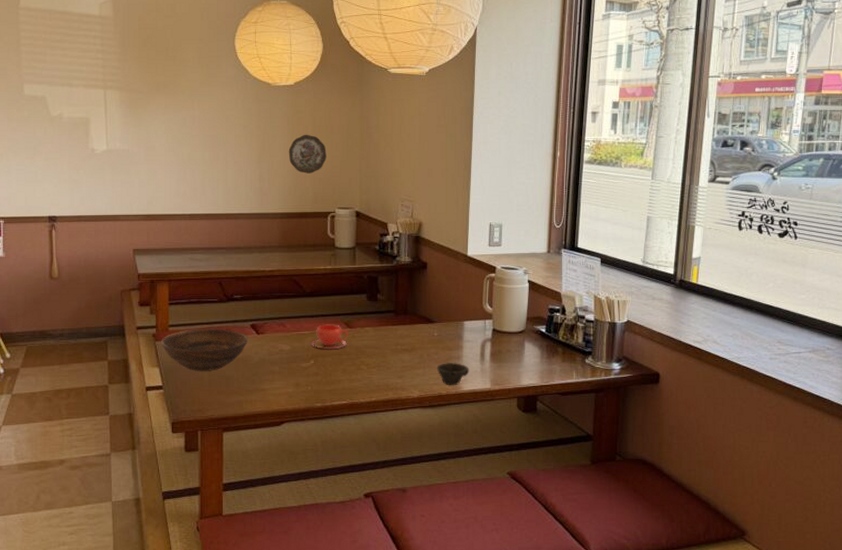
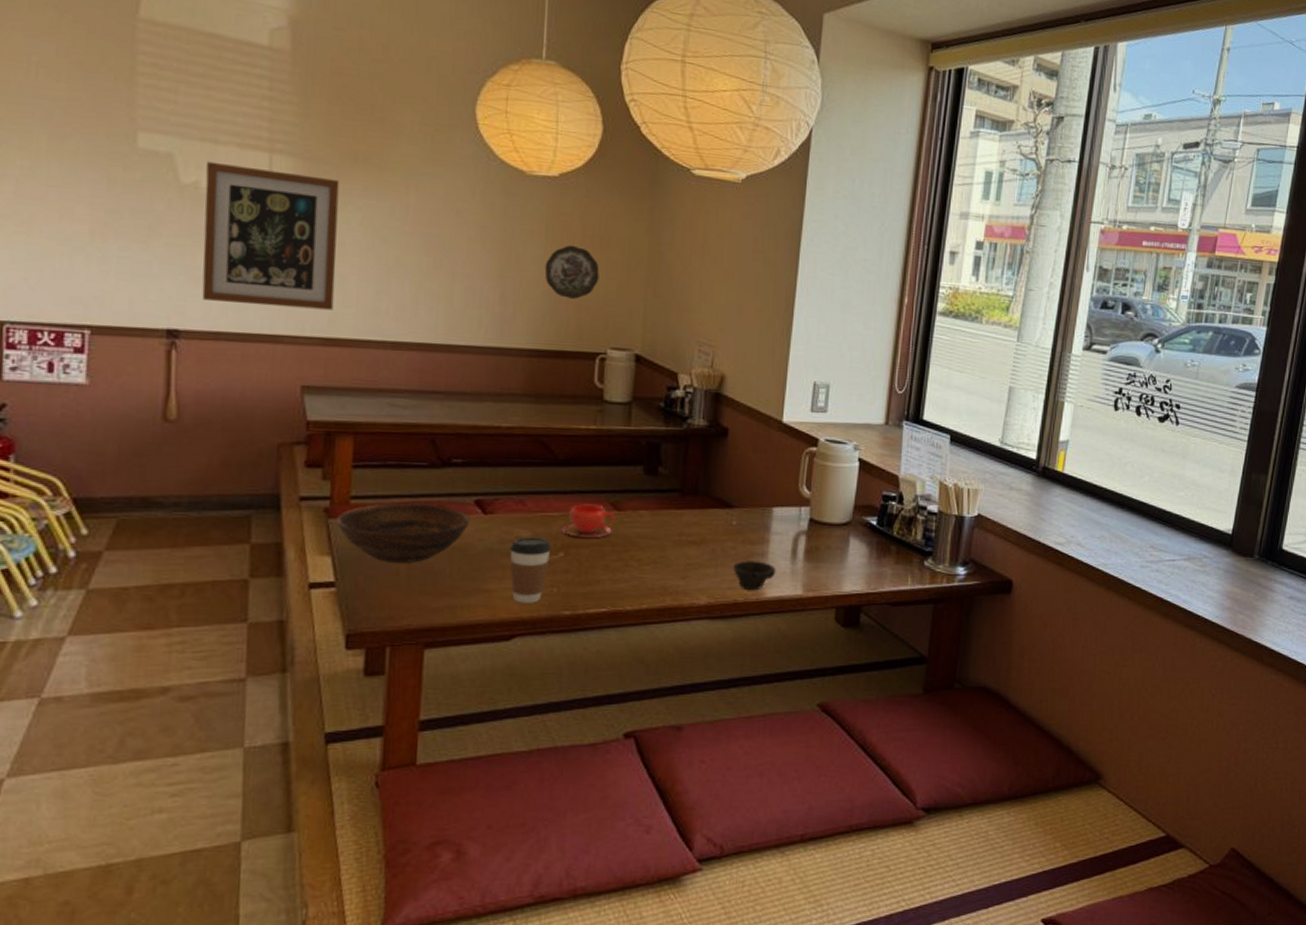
wall art: none [66,99,150,195] -> present [202,161,340,310]
coffee cup: none [276,350,305,398] -> present [510,537,552,604]

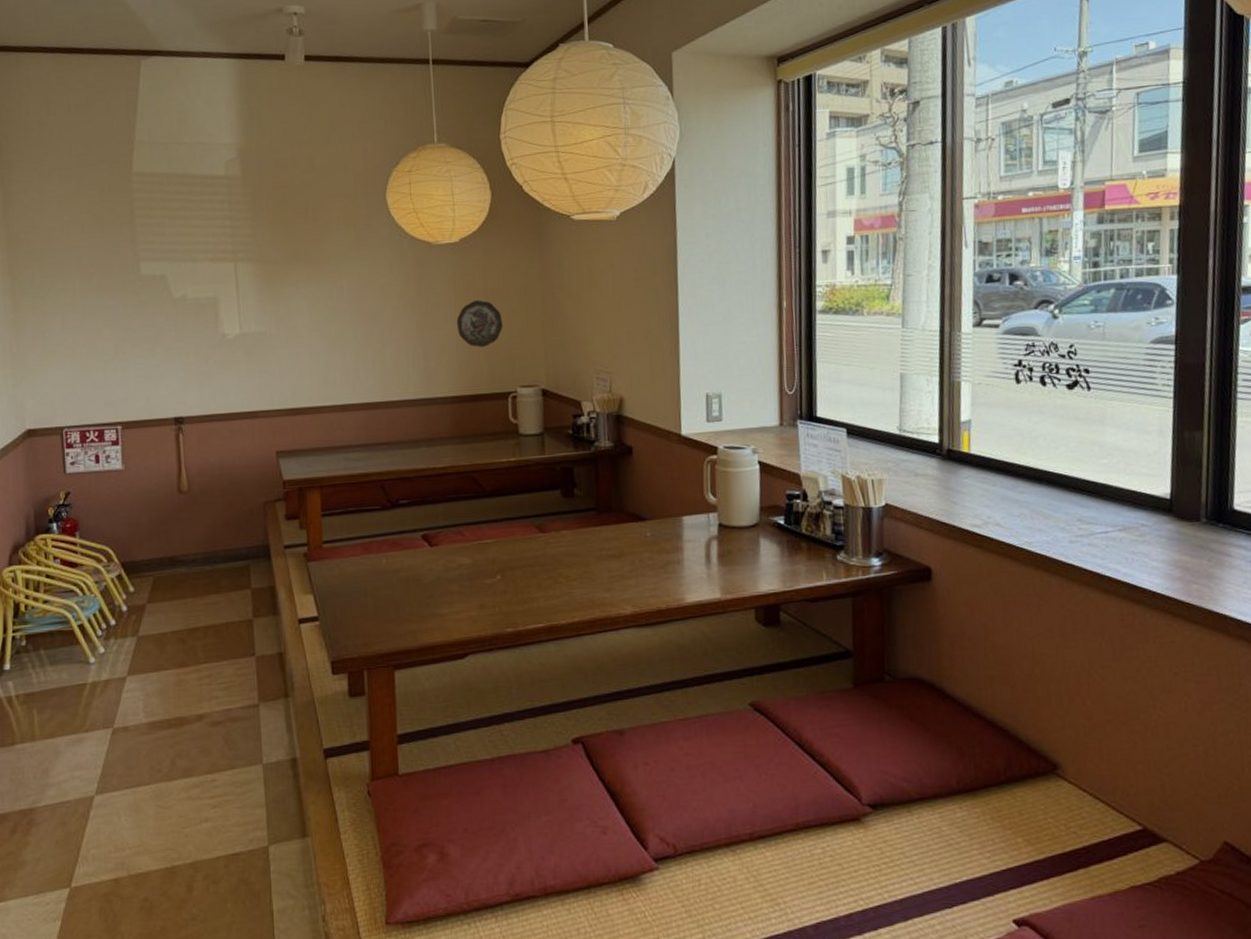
wall art: present [202,161,340,310] -> none [190,275,294,390]
bowl: present [335,503,471,563] -> none [313,542,420,596]
coffee cup: present [510,537,552,604] -> none [455,563,490,624]
teacup: present [560,504,616,539] -> none [496,529,542,561]
cup: present [732,560,776,591] -> none [652,568,693,598]

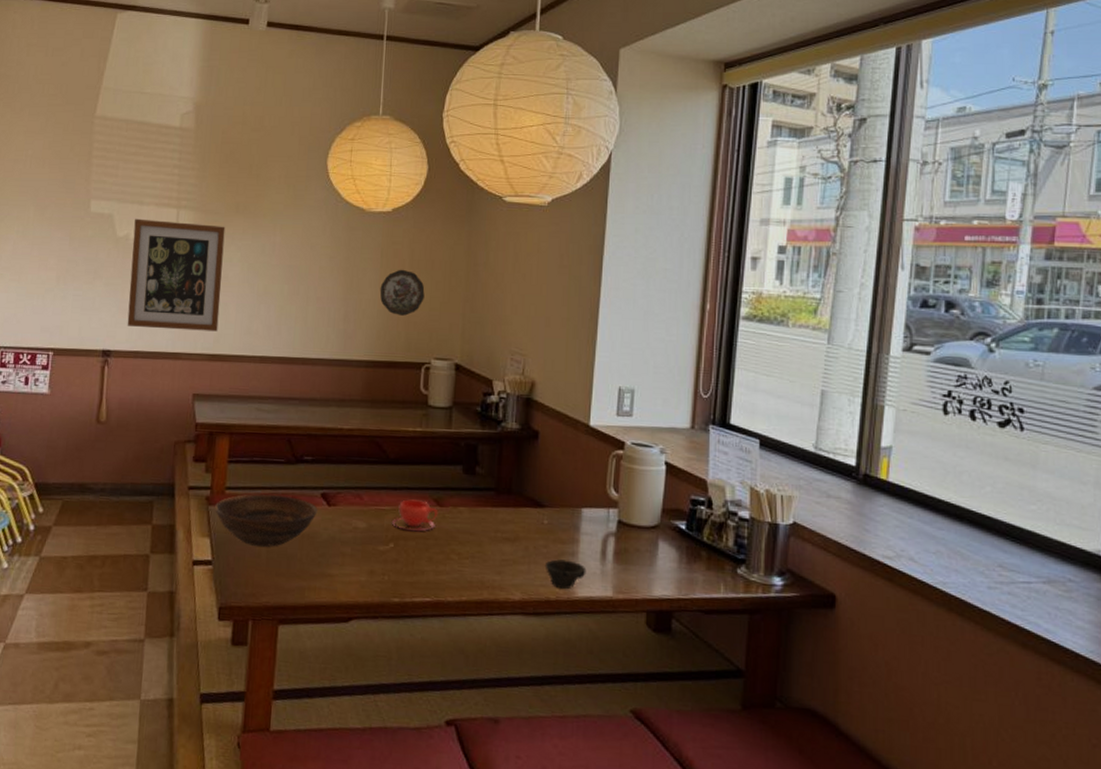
wall art: none [190,275,294,390] -> present [127,218,226,332]
bowl: none [313,542,420,596] -> present [214,494,318,547]
teacup: none [496,529,542,561] -> present [391,499,439,532]
cup: none [652,568,693,598] -> present [544,559,587,590]

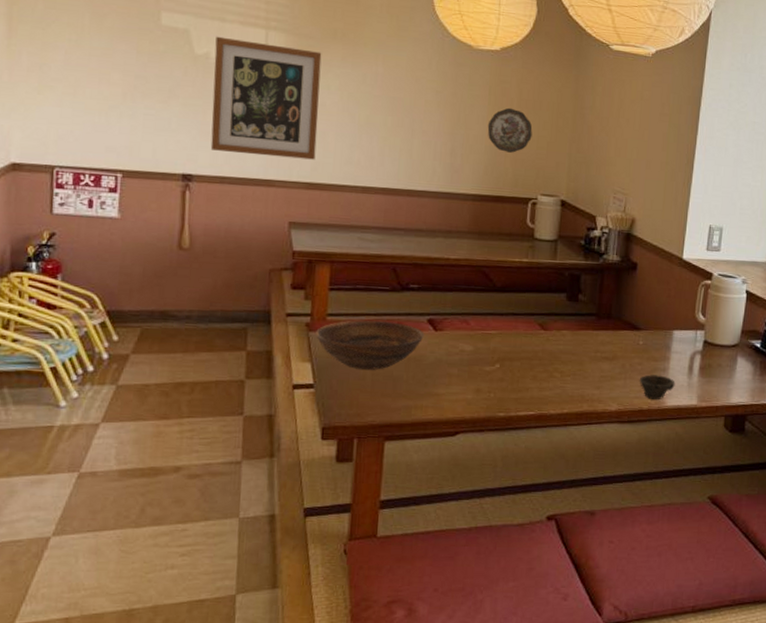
teacup: present [391,499,439,532] -> none [497,324,543,354]

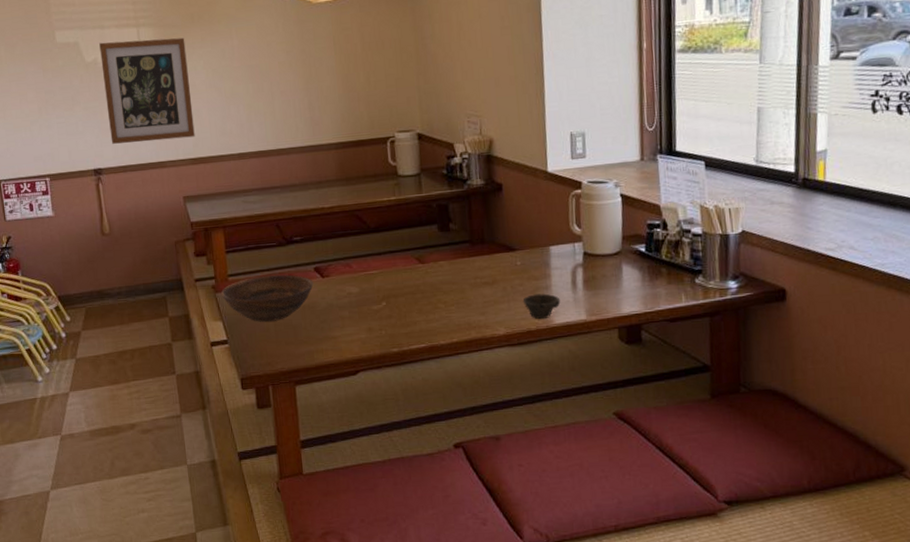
decorative plate: present [487,107,533,153] -> none [337,53,380,97]

